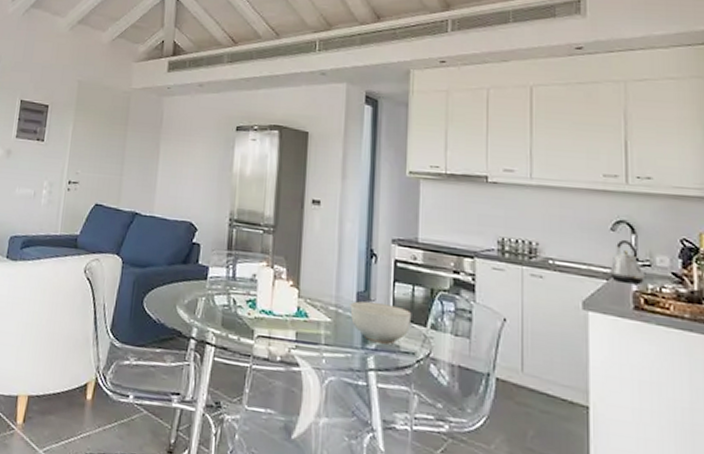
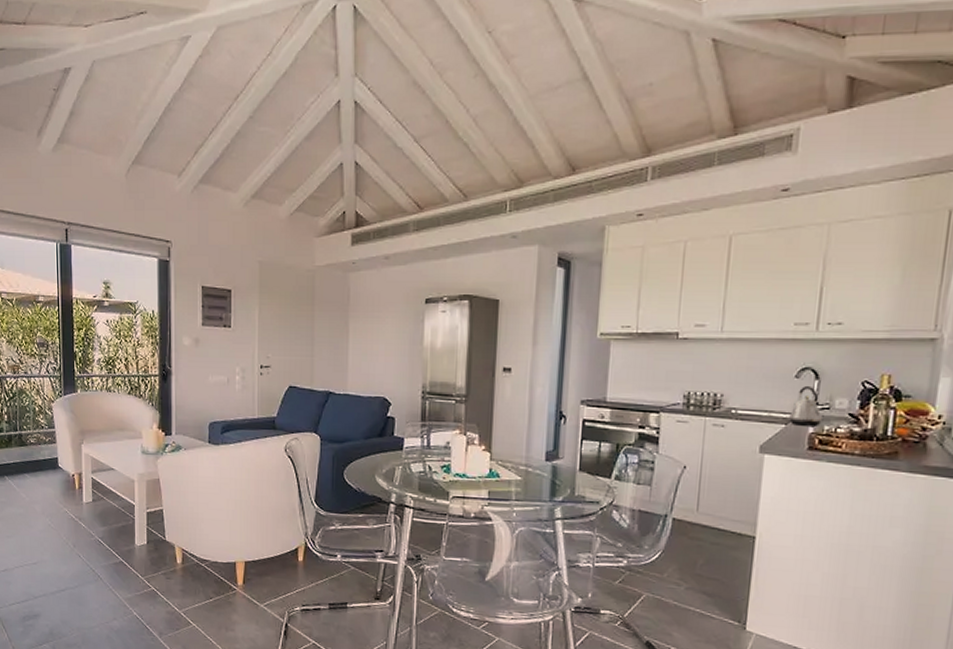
bowl: present [350,301,412,345] -> none [539,460,598,496]

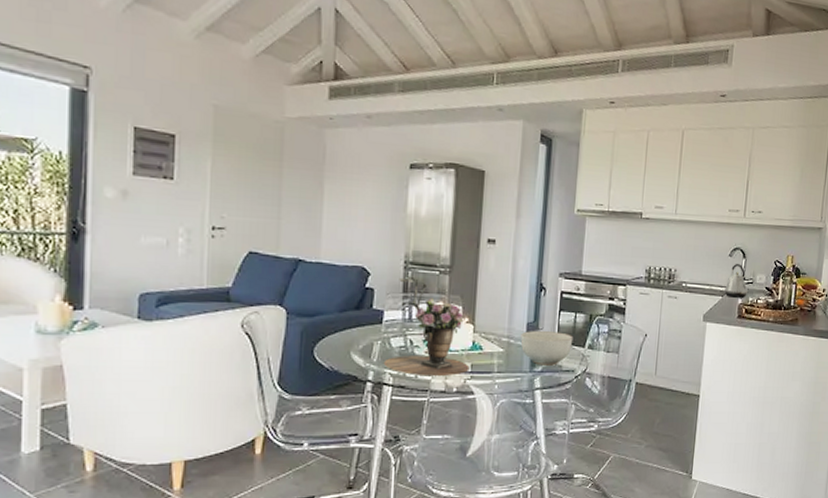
flower arrangement: none [405,405,487,502] -> present [383,276,470,377]
bowl: none [539,460,598,496] -> present [520,331,574,366]

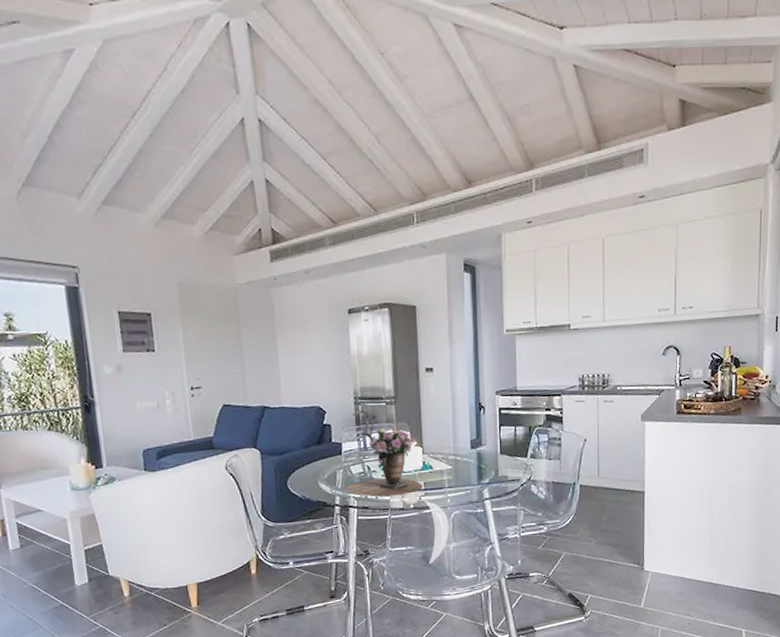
bowl: present [520,331,574,366] -> none [466,445,516,478]
kettle: present [724,263,748,299] -> none [661,360,685,396]

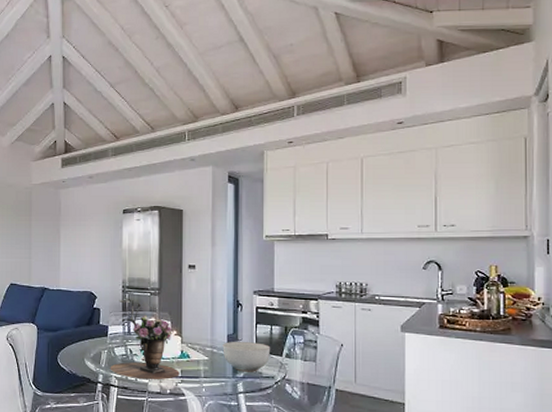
bowl: none [466,445,516,478] -> present [222,342,271,372]

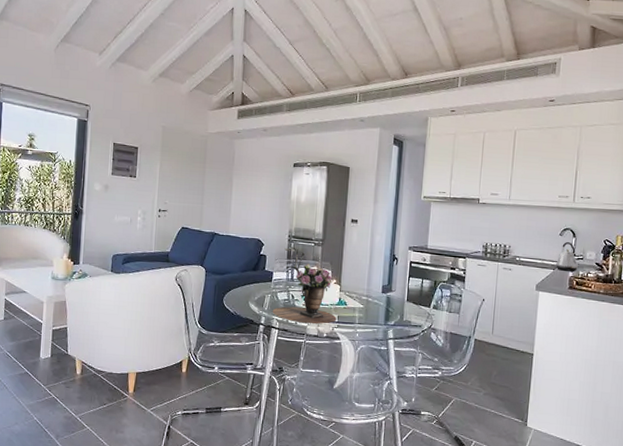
bowl: present [222,342,271,372] -> none [377,292,421,321]
kettle: none [422,275,448,310] -> present [556,241,578,273]

